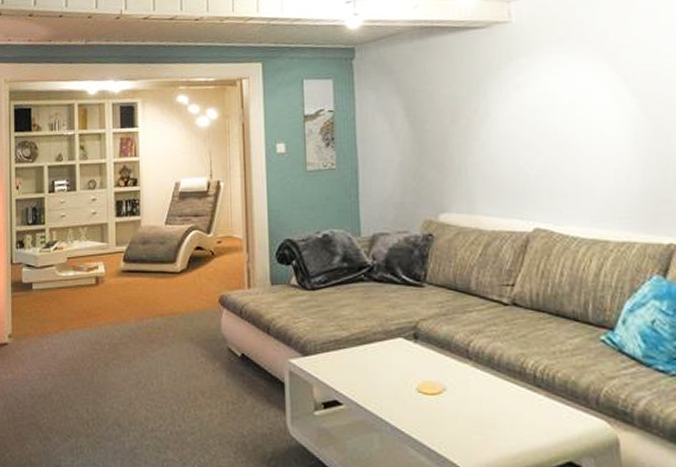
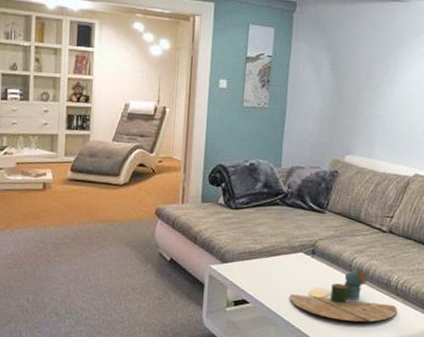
decorative tray: none [392,354,542,424] -> present [289,269,398,322]

